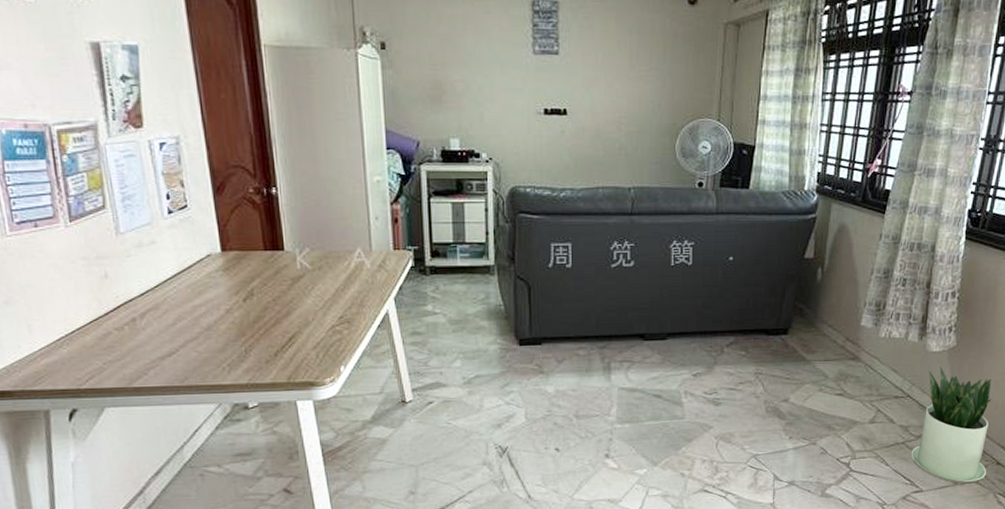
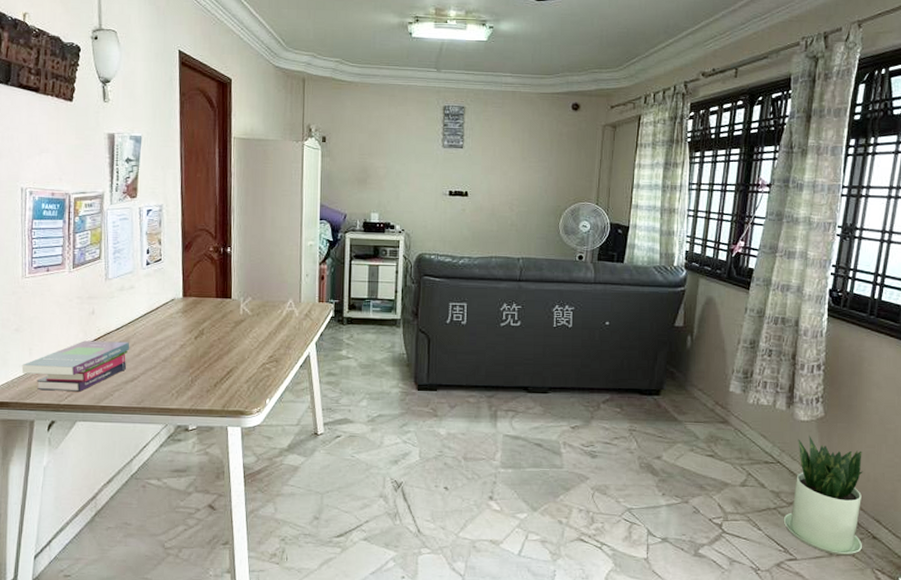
books: none [21,309,162,374] -> present [21,340,130,392]

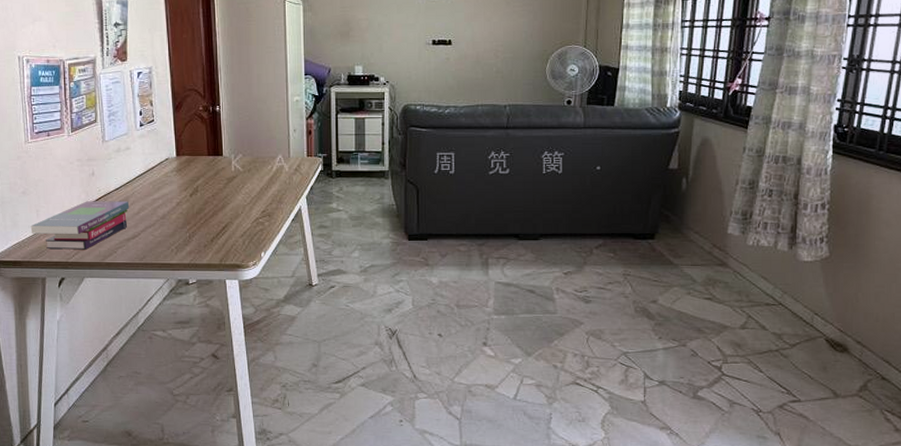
planter: present [783,436,863,556] -> none [786,277,871,397]

